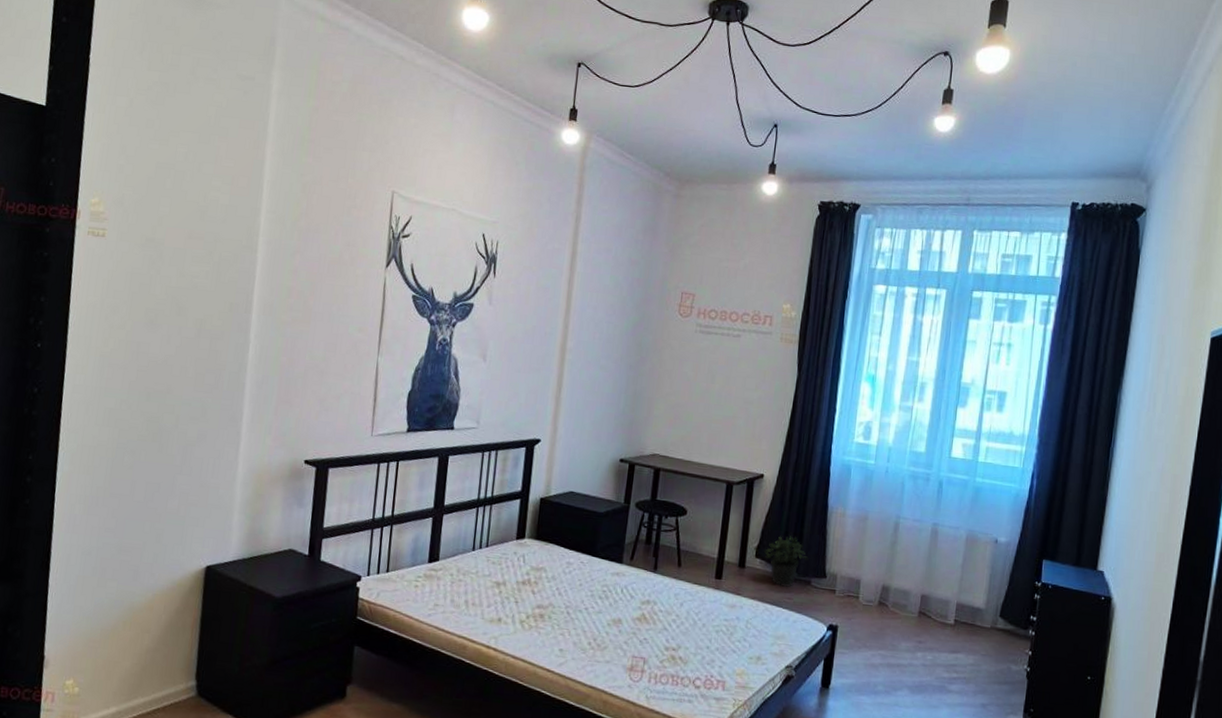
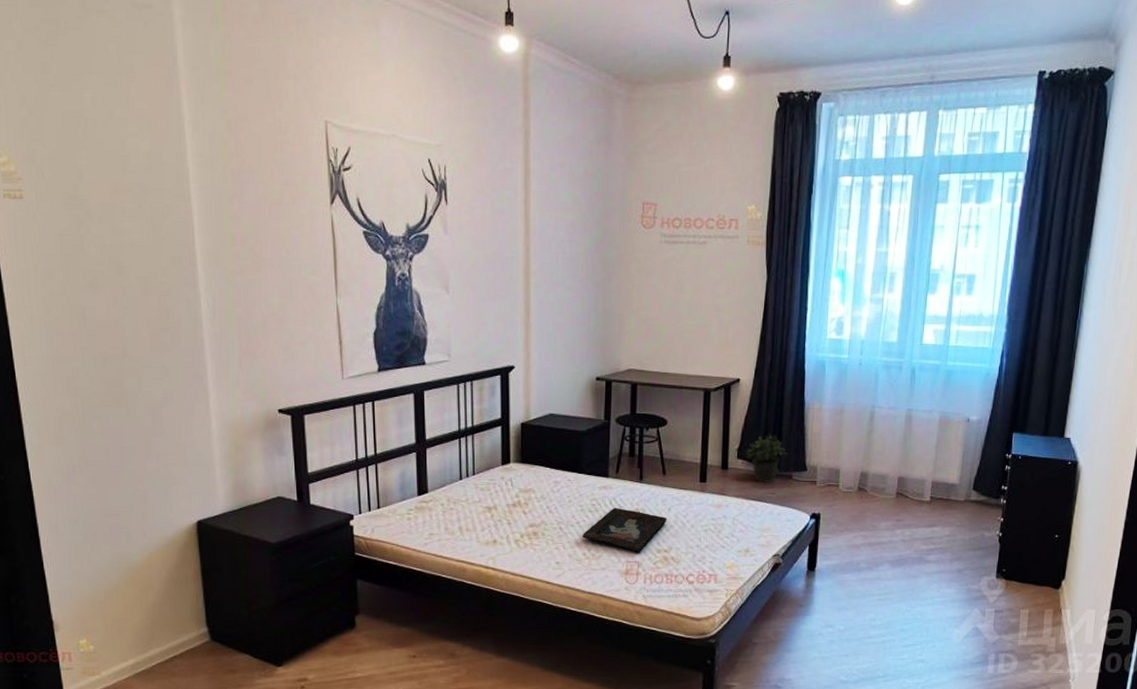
decorative tray: none [589,597,679,648] -> present [582,508,667,552]

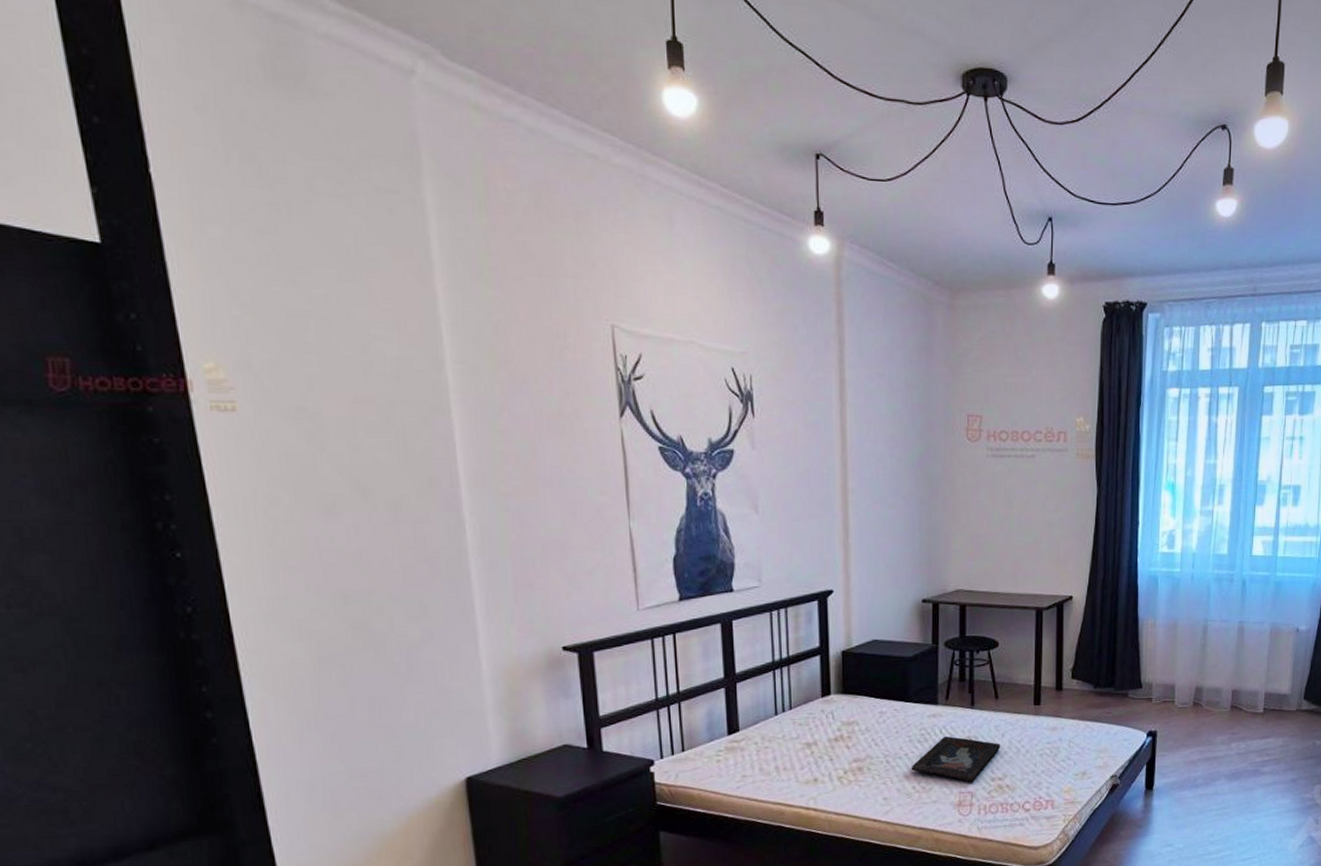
potted plant: present [745,435,789,484] -> none [1079,652,1124,703]

